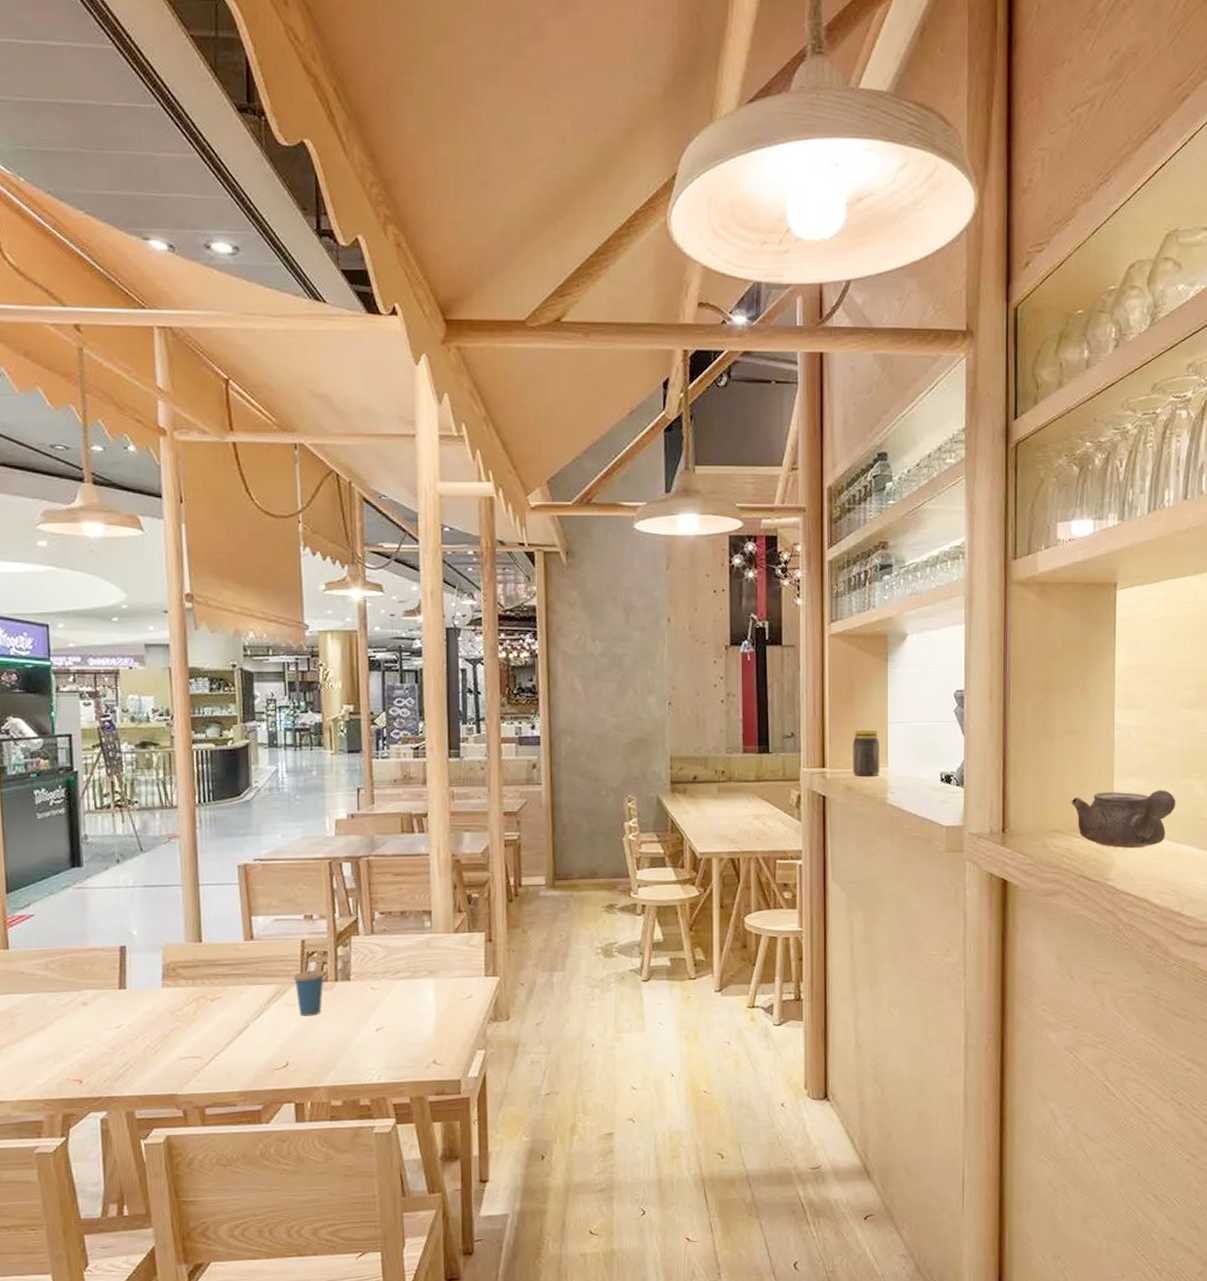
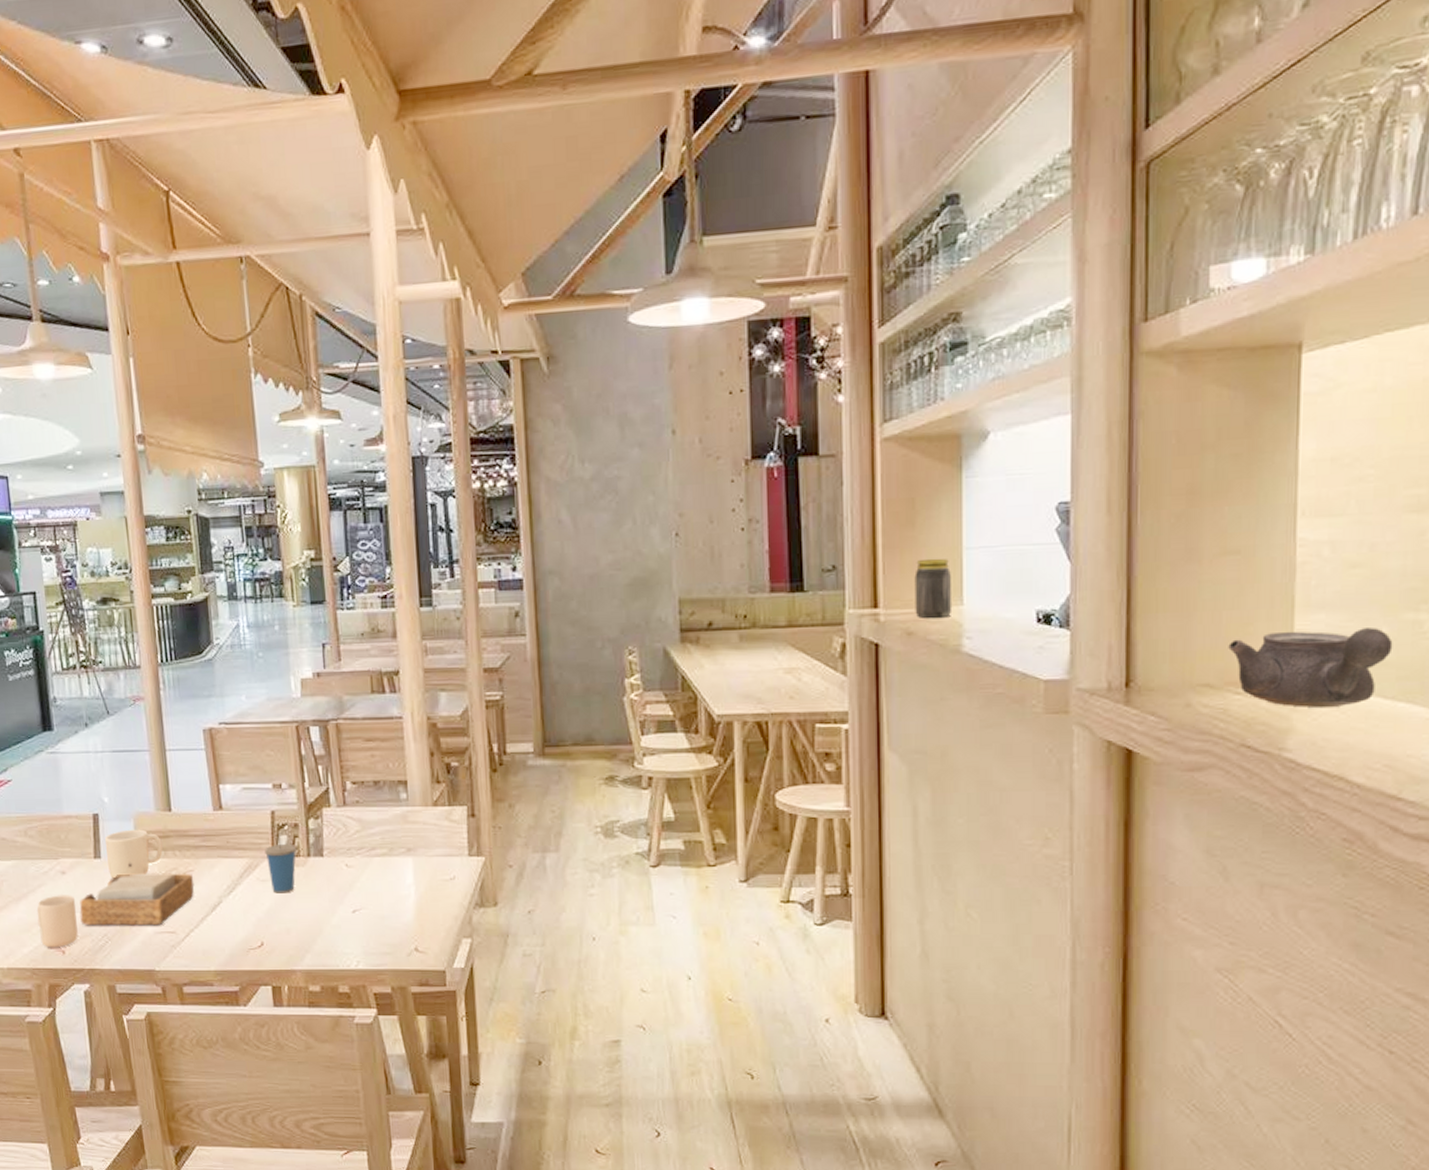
cup: none [53,1025,97,1078] -> present [36,895,78,948]
napkin holder: none [100,1000,222,1054] -> present [79,873,195,926]
mug: none [131,960,191,1008] -> present [104,829,163,879]

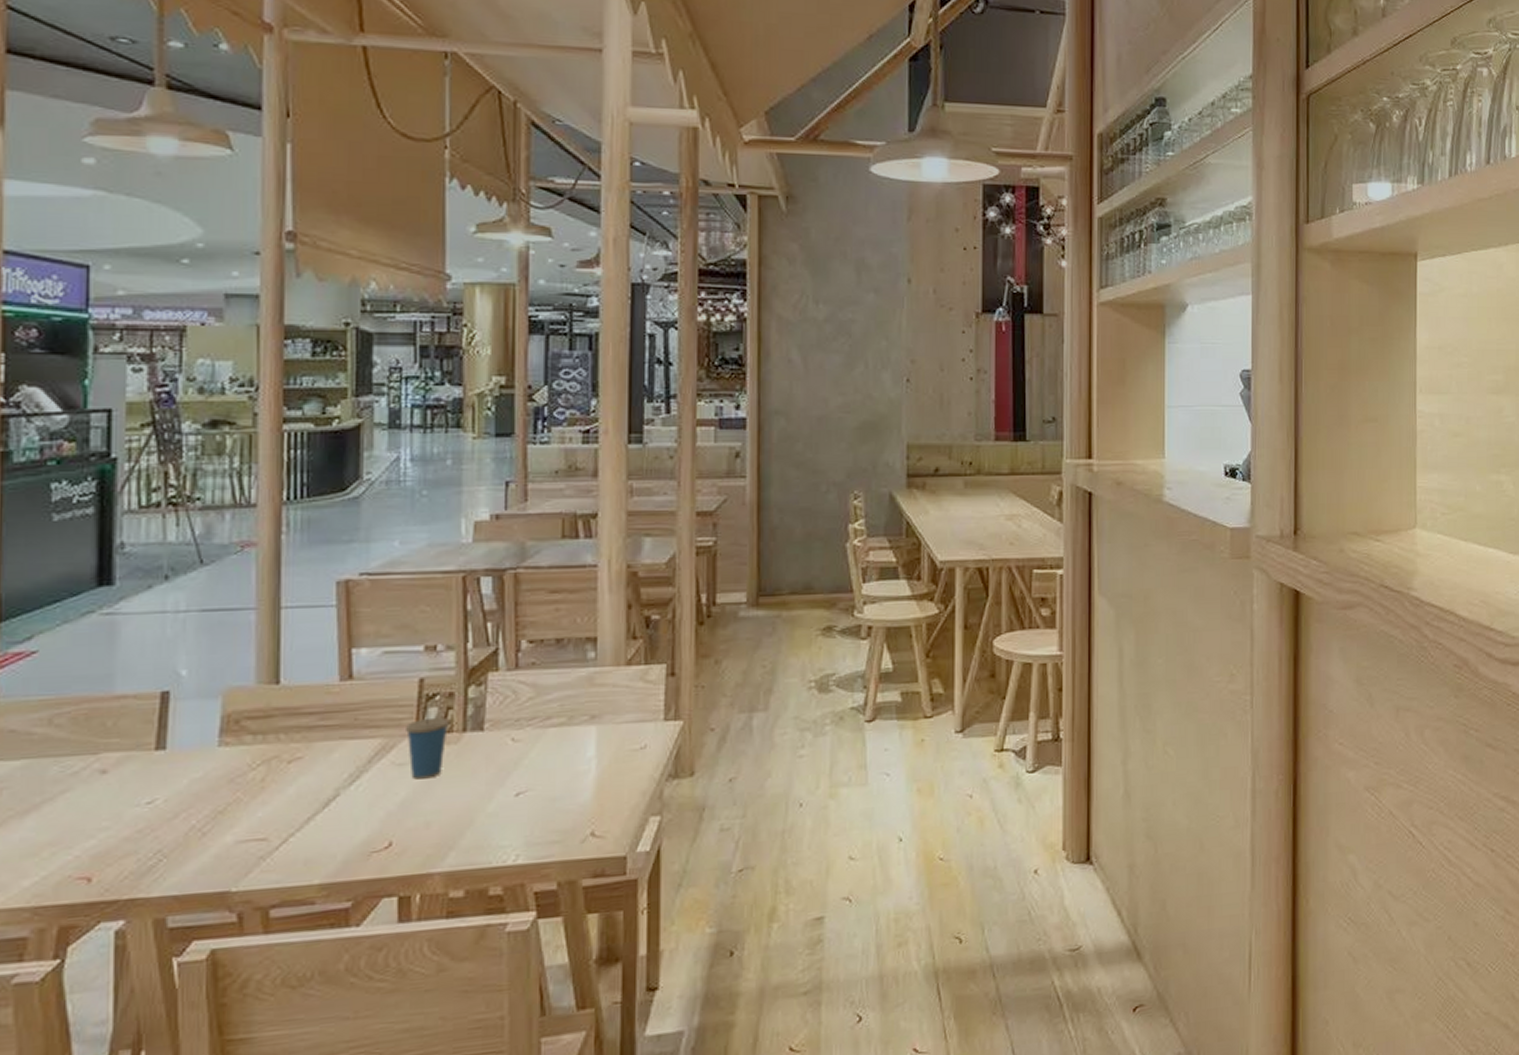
cup: present [36,895,78,948] -> none [52,801,119,876]
napkin holder: present [79,873,195,926] -> none [122,761,302,840]
mug: present [104,829,163,879] -> none [174,708,261,775]
jar: present [914,558,953,618] -> none [1124,414,1156,469]
teapot: present [1228,628,1393,709] -> none [1370,486,1484,553]

